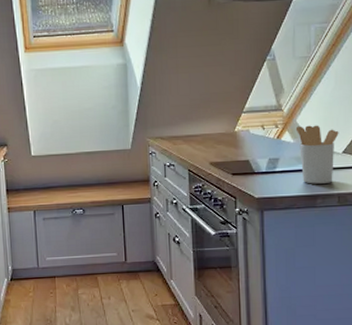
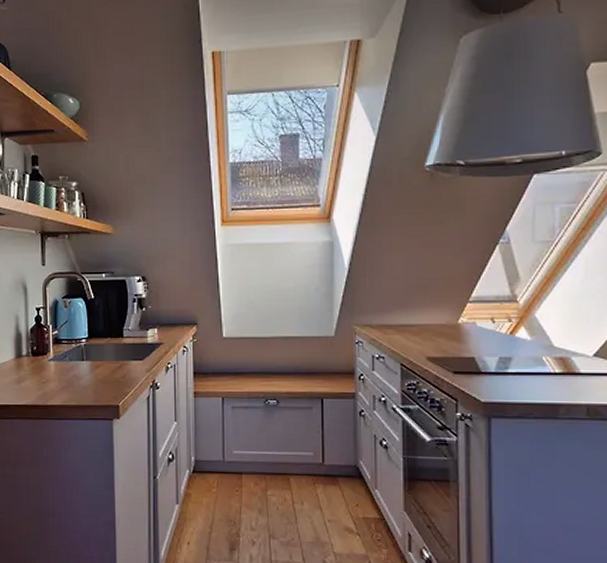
utensil holder: present [295,125,339,184] -> none [533,321,589,391]

